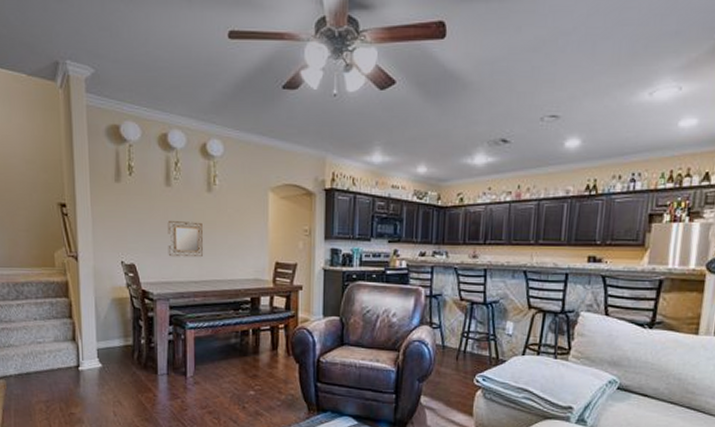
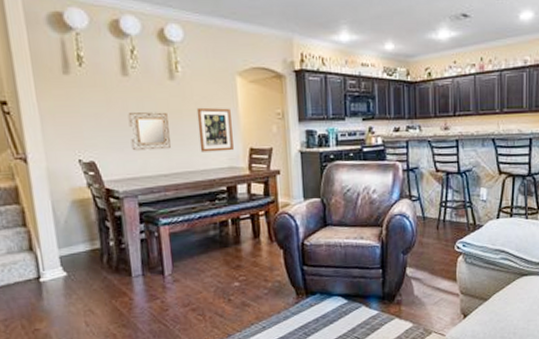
wall art: none [229,220,260,264] -> present [196,107,234,152]

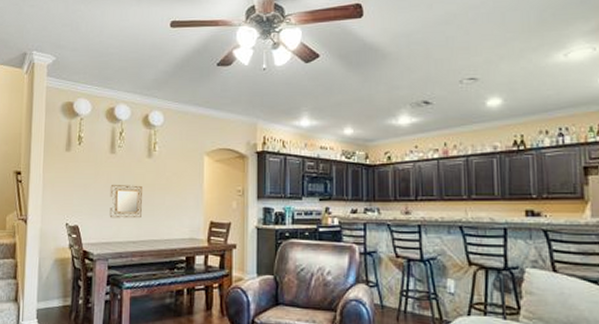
wall art: present [196,107,234,152] -> none [166,182,196,223]

